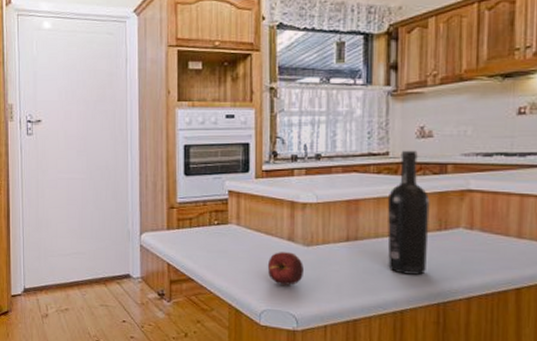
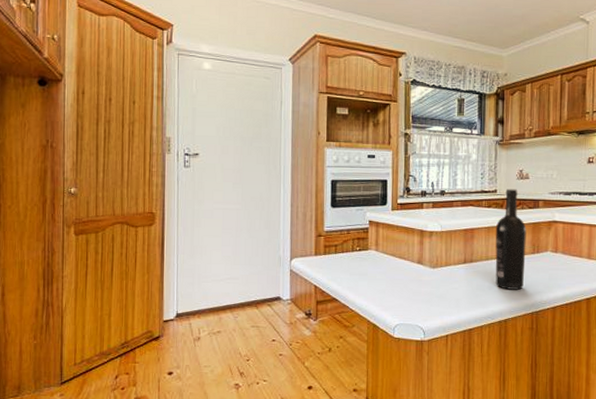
apple: present [267,252,305,285] -> none [400,273,431,302]

